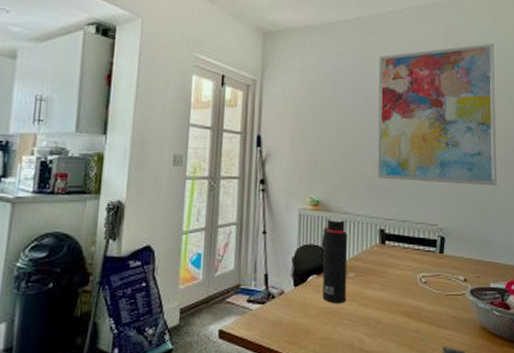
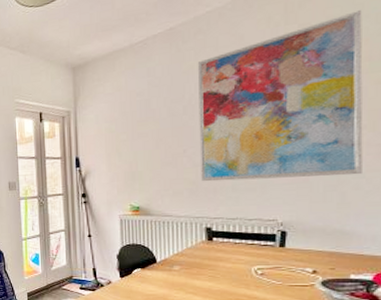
water bottle: present [321,218,348,304] -> none [144,220,173,292]

